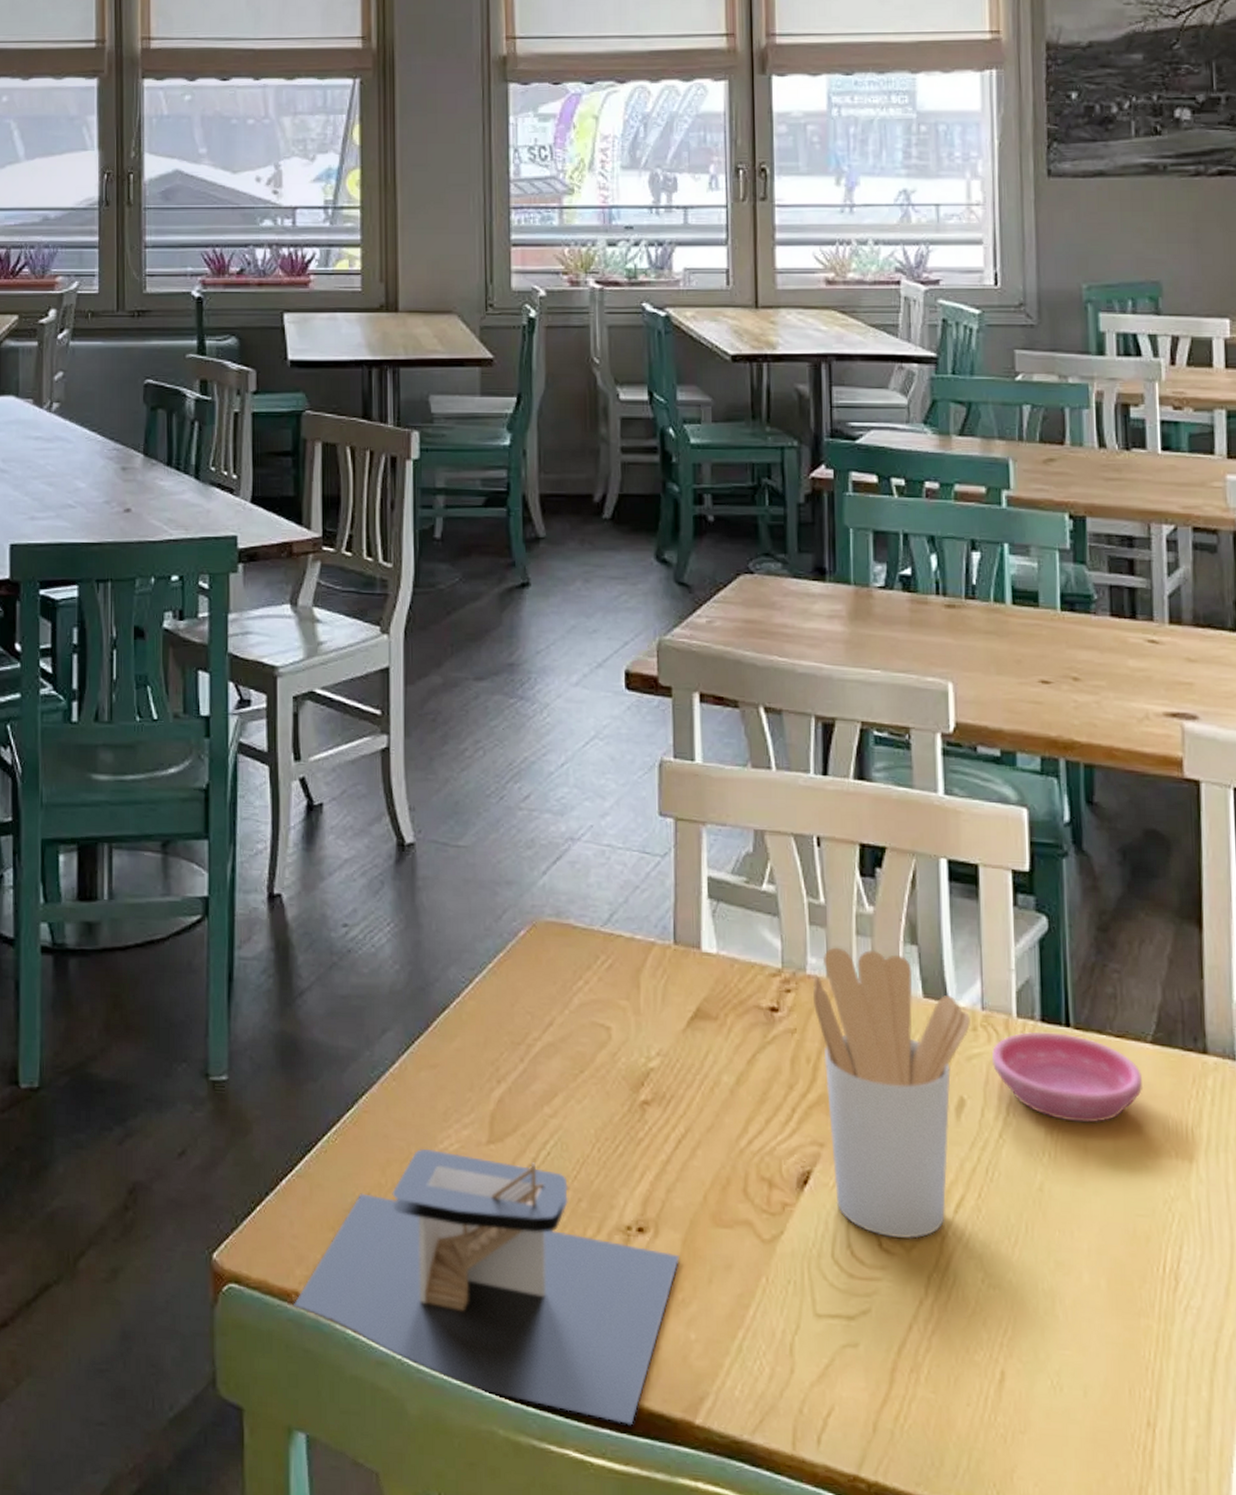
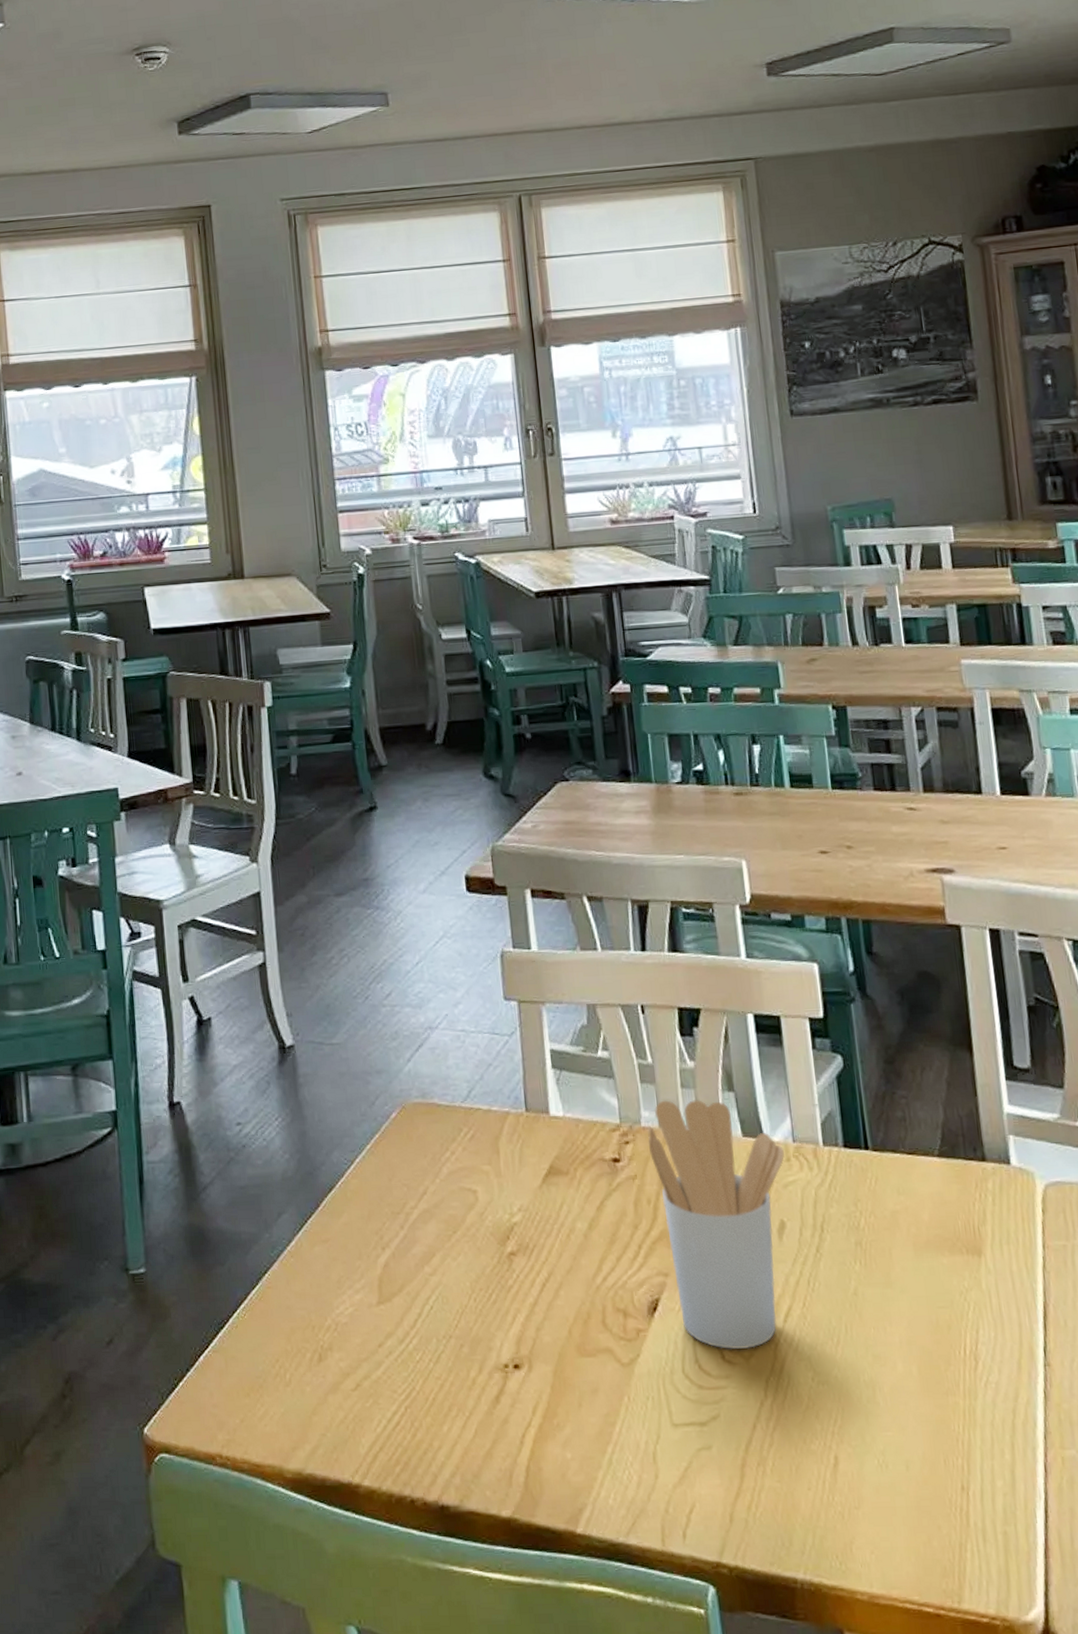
architectural model: present [291,1149,679,1426] -> none [217,1315,552,1541]
saucer: present [991,1032,1144,1123] -> none [804,1155,935,1232]

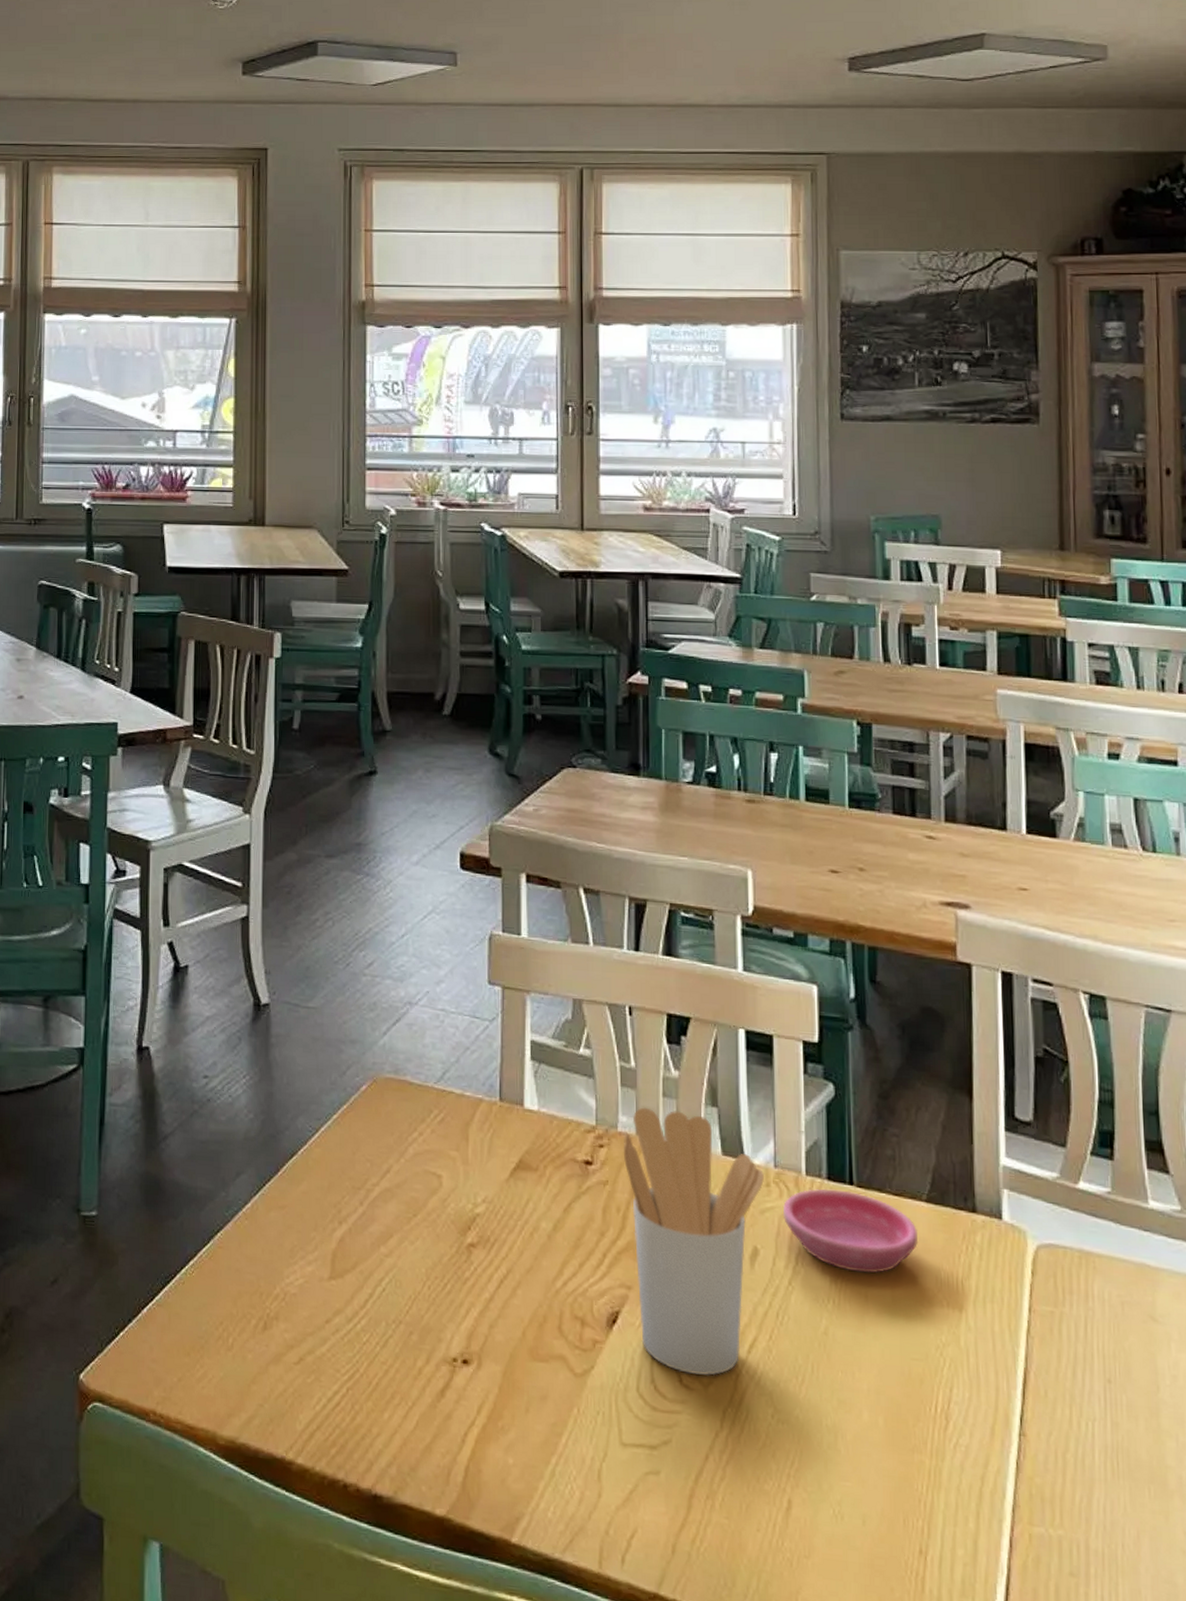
saucer: none [804,1155,935,1232] -> present [782,1189,919,1273]

